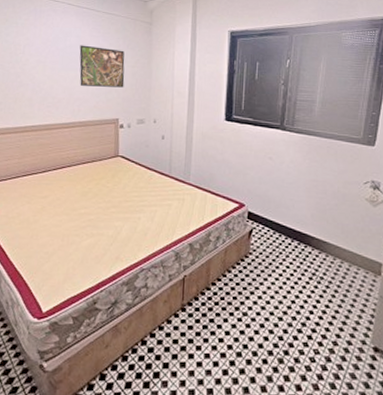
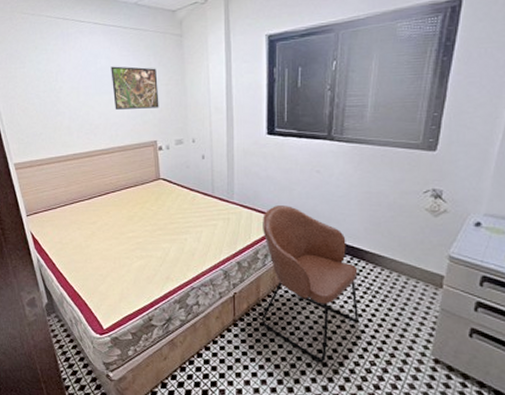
chair: none [210,189,305,352] -> present [262,206,358,363]

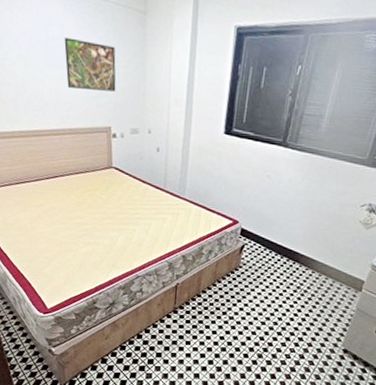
chair: present [262,206,358,363] -> none [200,205,292,348]

